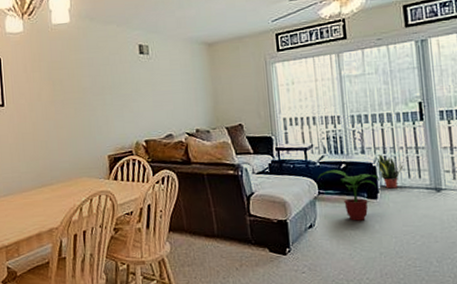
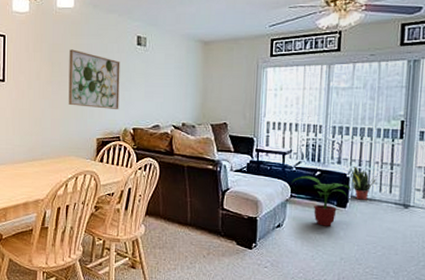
wall art: none [69,65,128,124] -> present [68,49,120,109]

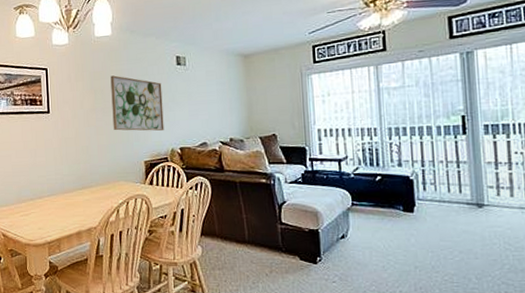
potted plant: present [291,176,351,226] -> none [351,181,417,234]
potted plant: present [350,167,377,200] -> none [414,168,443,203]

